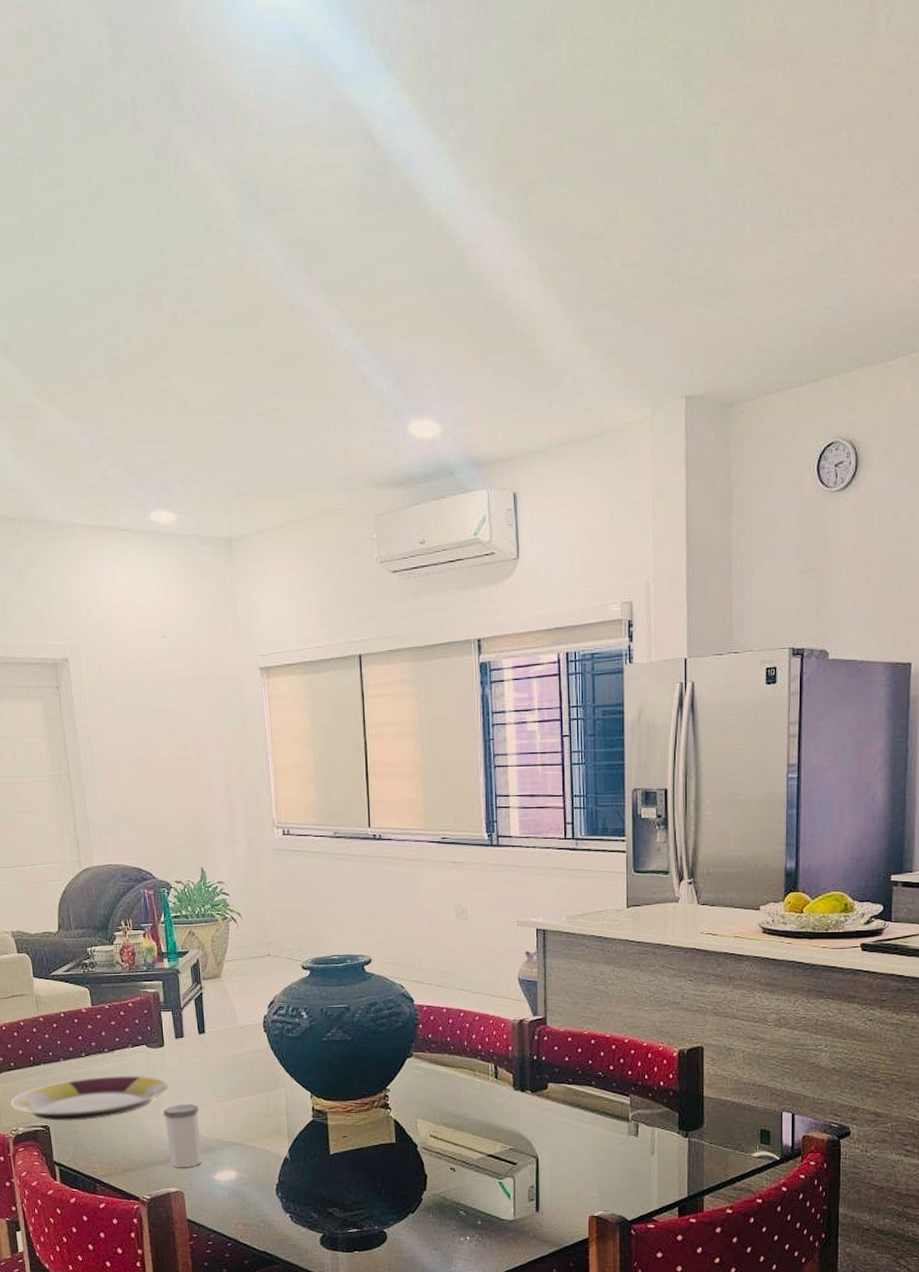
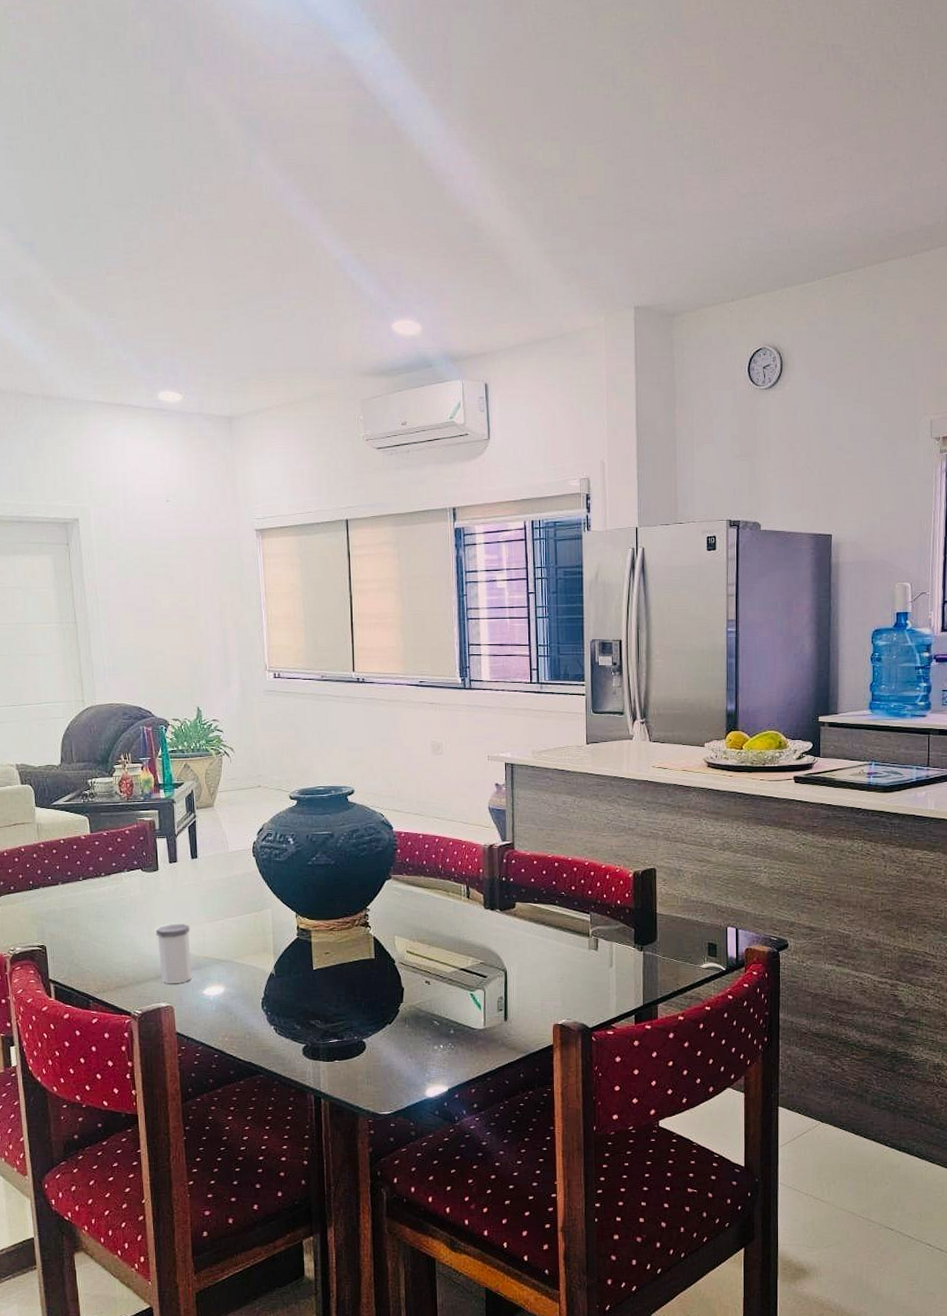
plate: present [10,1075,169,1121] -> none [9,897,162,941]

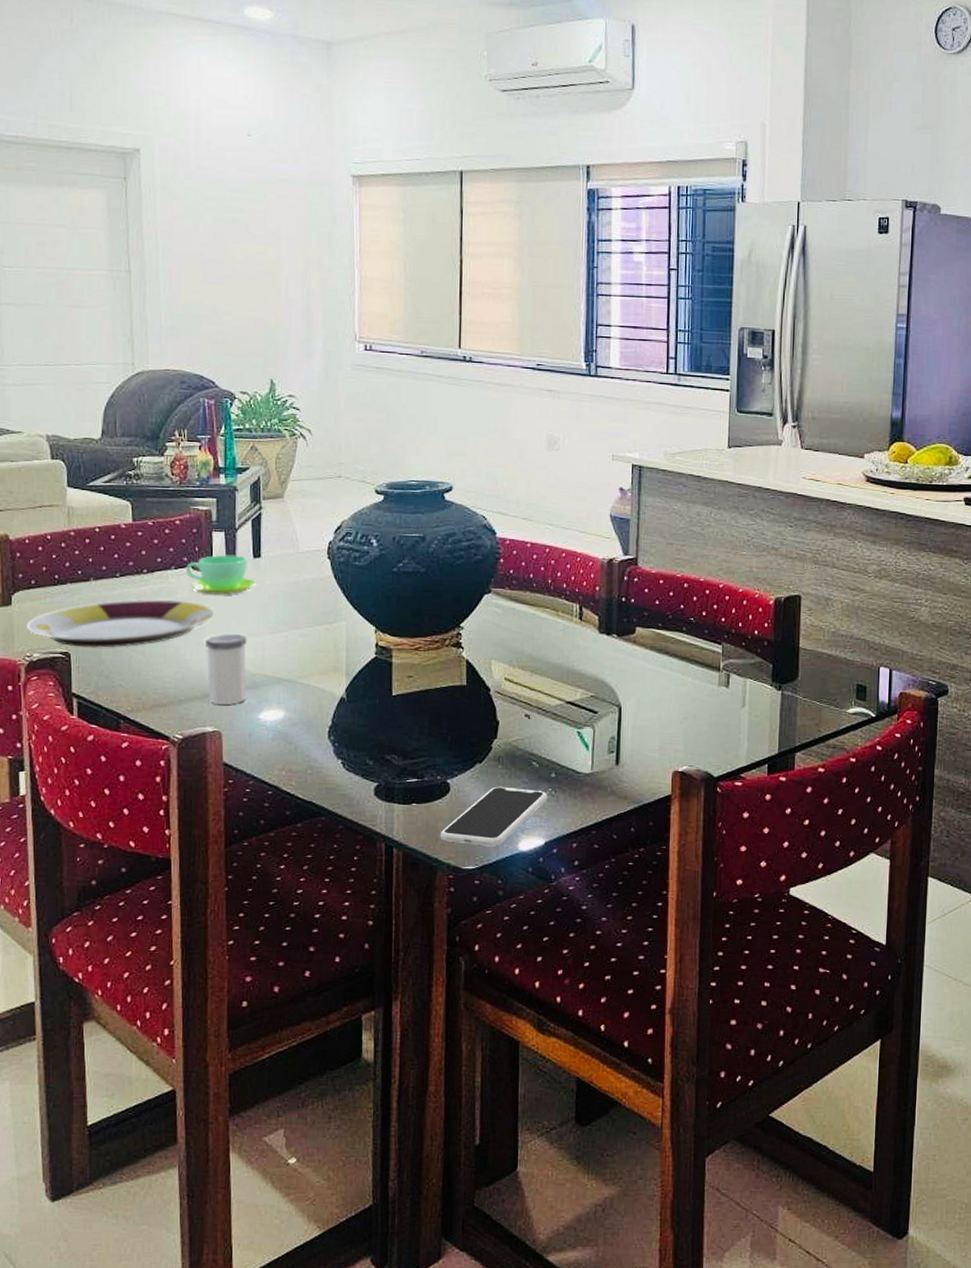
plate: none [9,897,162,941] -> present [27,599,214,648]
cup: none [137,857,195,891] -> present [186,555,256,595]
smartphone: none [359,1043,448,1094] -> present [440,786,548,847]

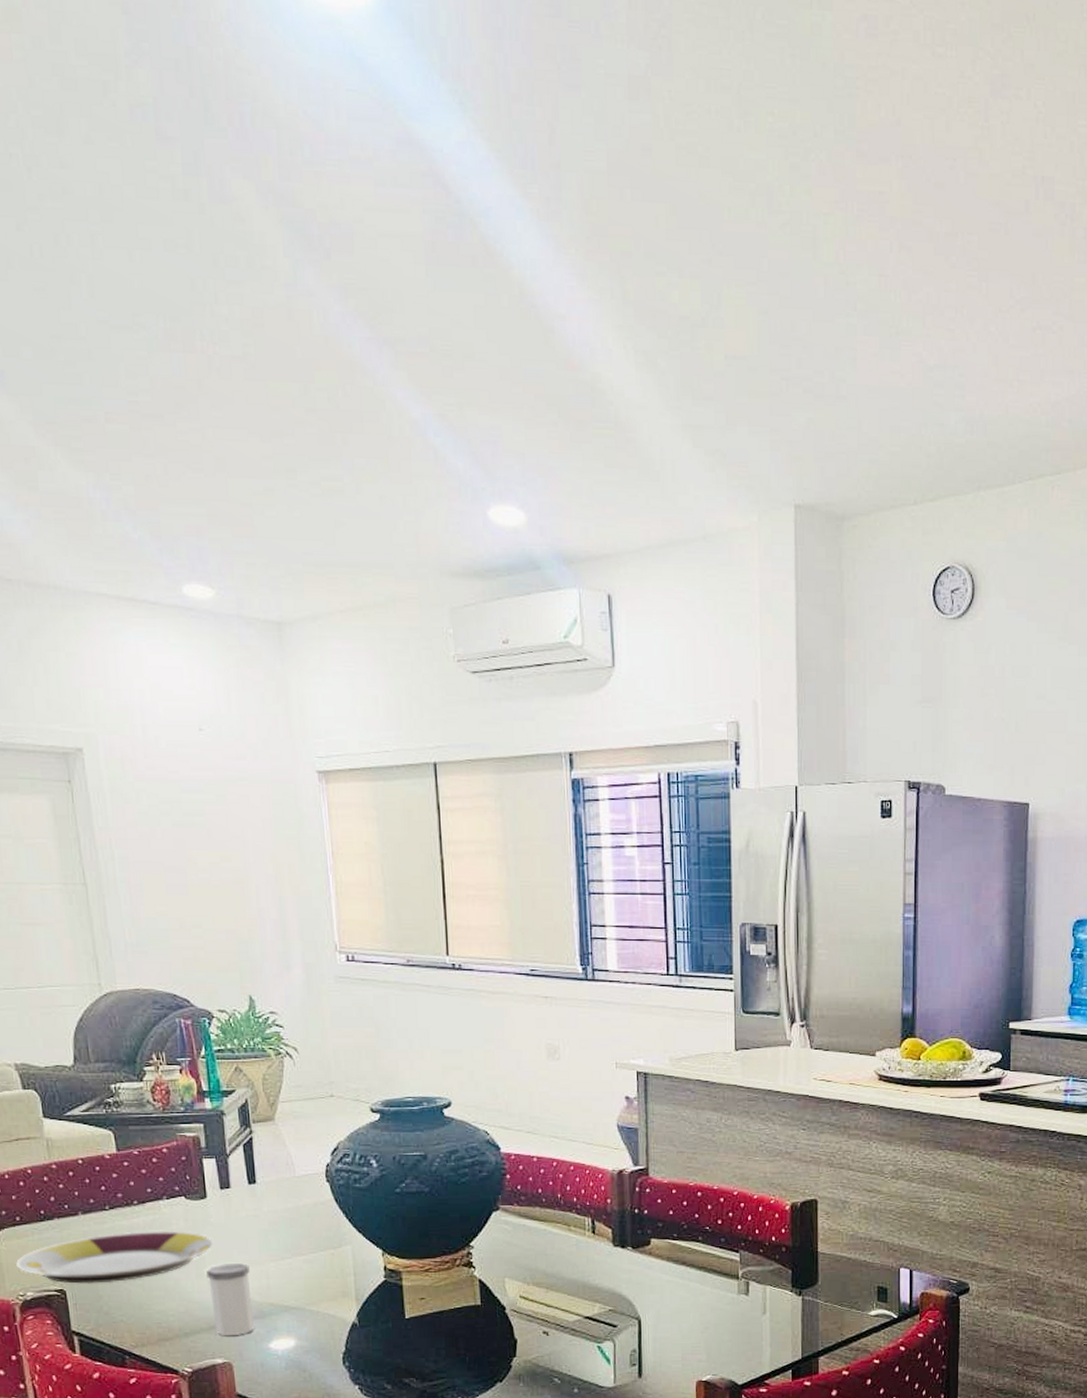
cup: present [186,555,256,595] -> none [179,1182,253,1224]

